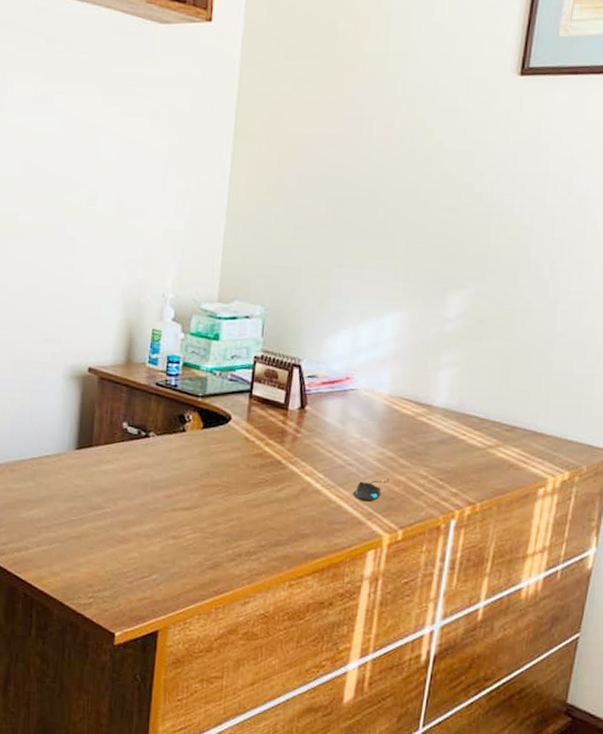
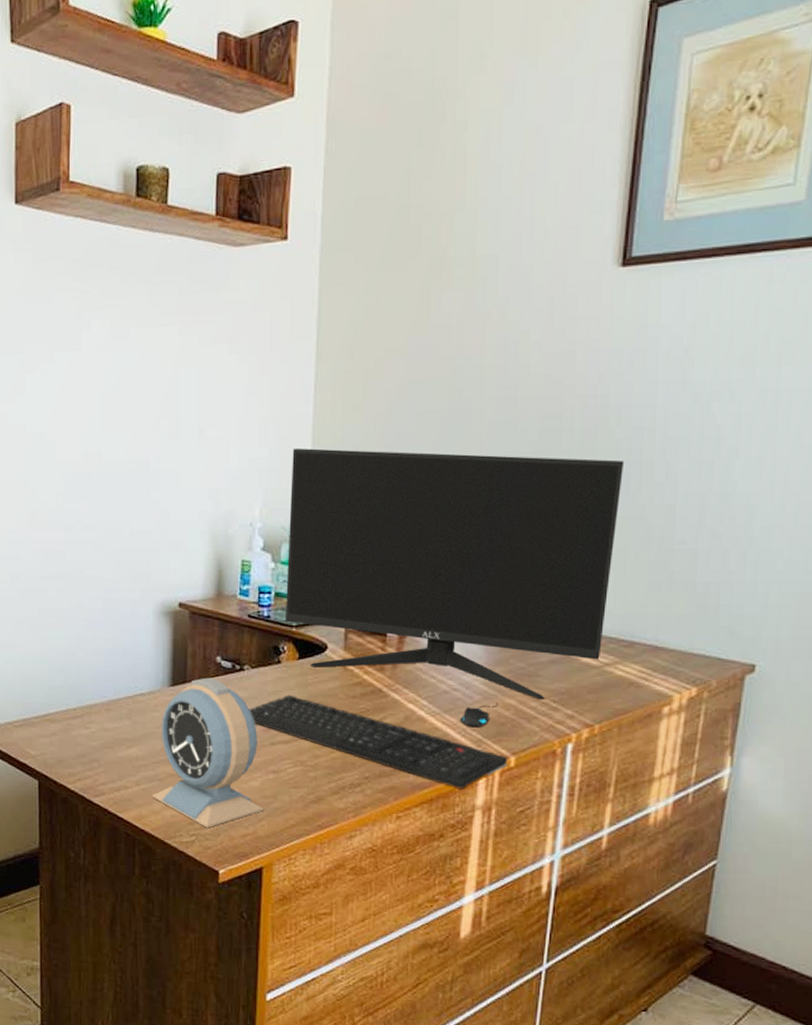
alarm clock: none [52,442,162,591] -> present [151,677,263,828]
keyboard: none [152,462,396,560] -> present [249,694,508,790]
computer monitor: none [191,224,515,478] -> present [285,448,625,700]

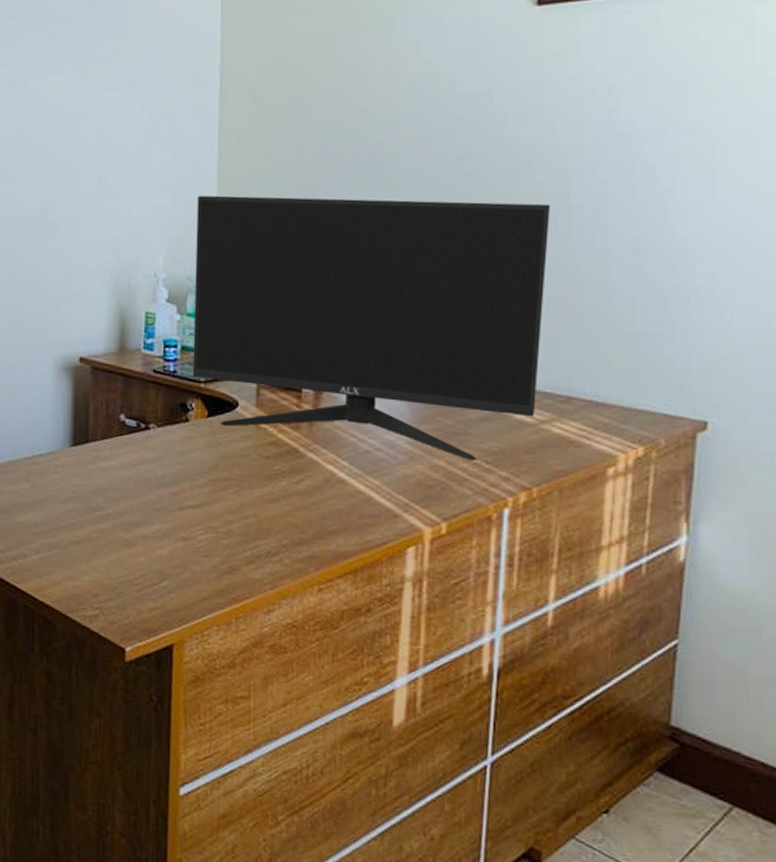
alarm clock: present [151,677,263,828] -> none [52,437,173,601]
keyboard: present [249,694,508,790] -> none [156,455,439,559]
mouse: present [459,702,499,728] -> none [383,463,426,491]

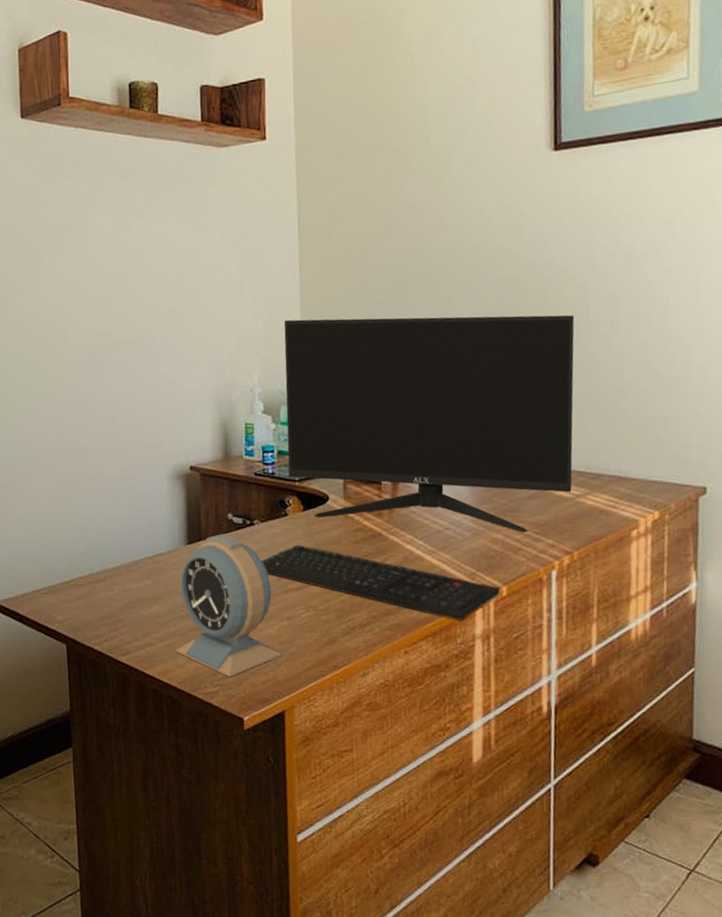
alarm clock: none [52,437,173,601] -> present [175,534,281,678]
keyboard: none [156,455,439,559] -> present [261,544,501,621]

